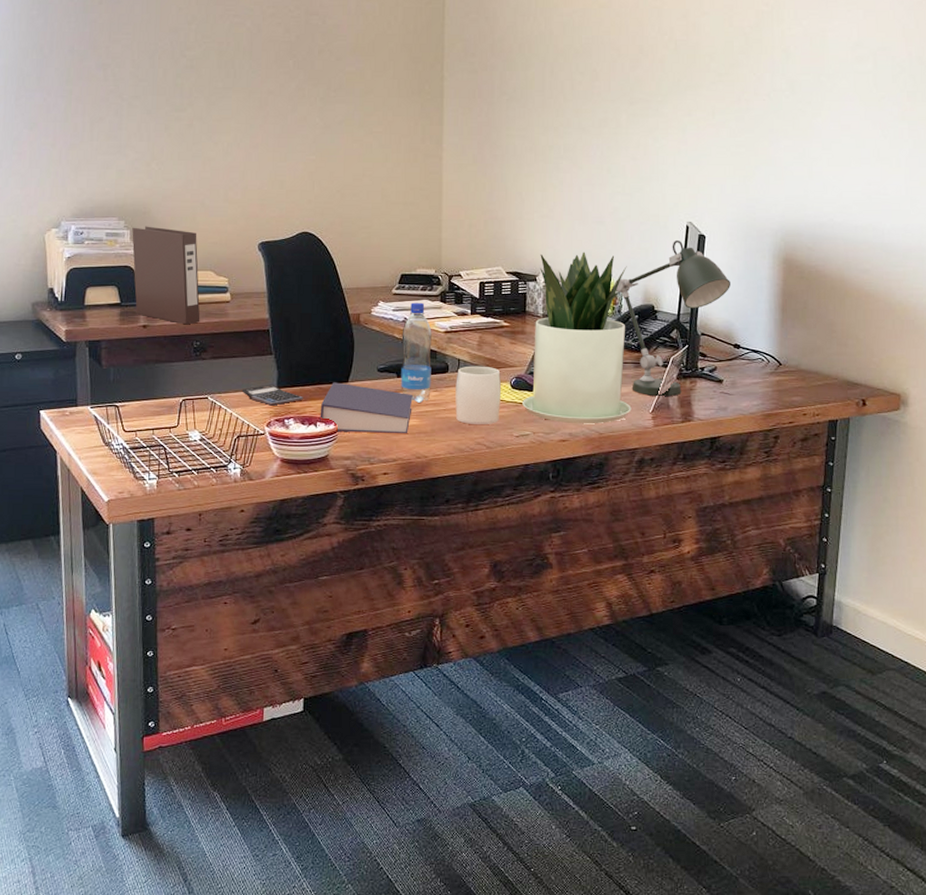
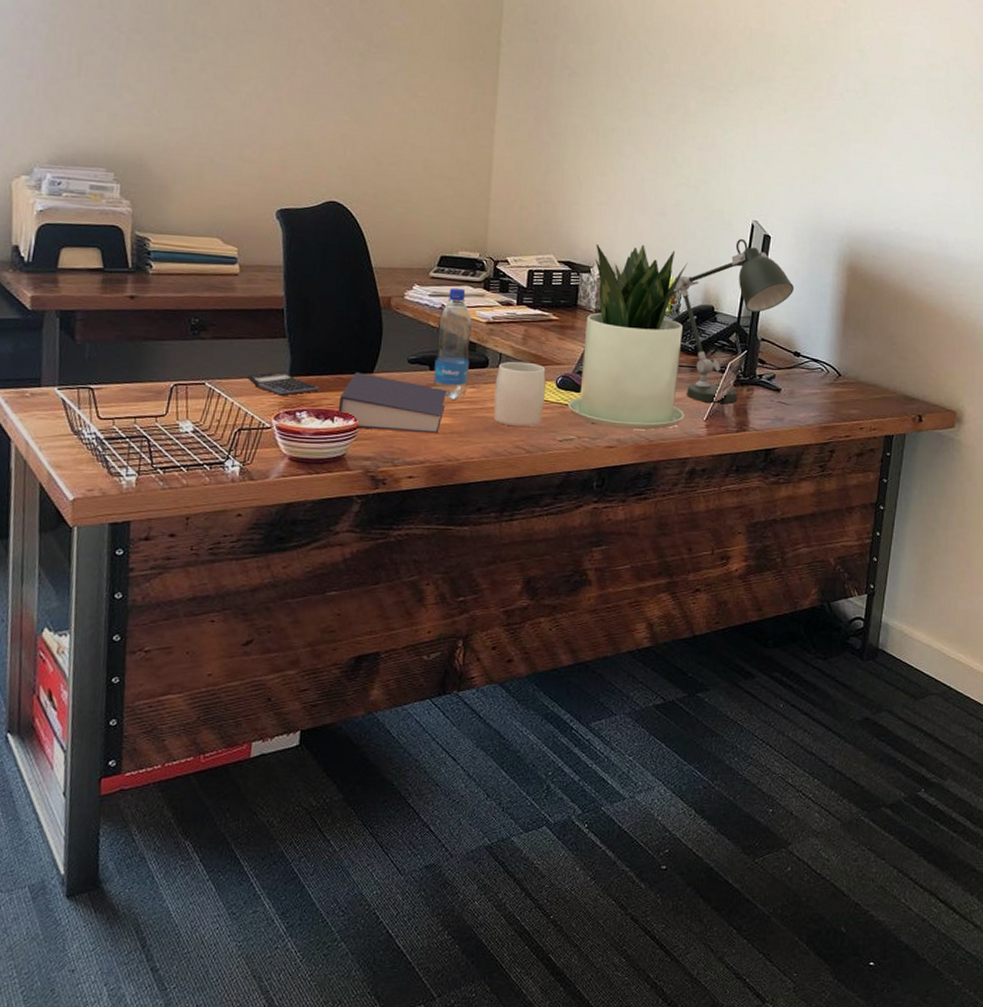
binder: present [132,226,200,325] -> none [122,180,203,298]

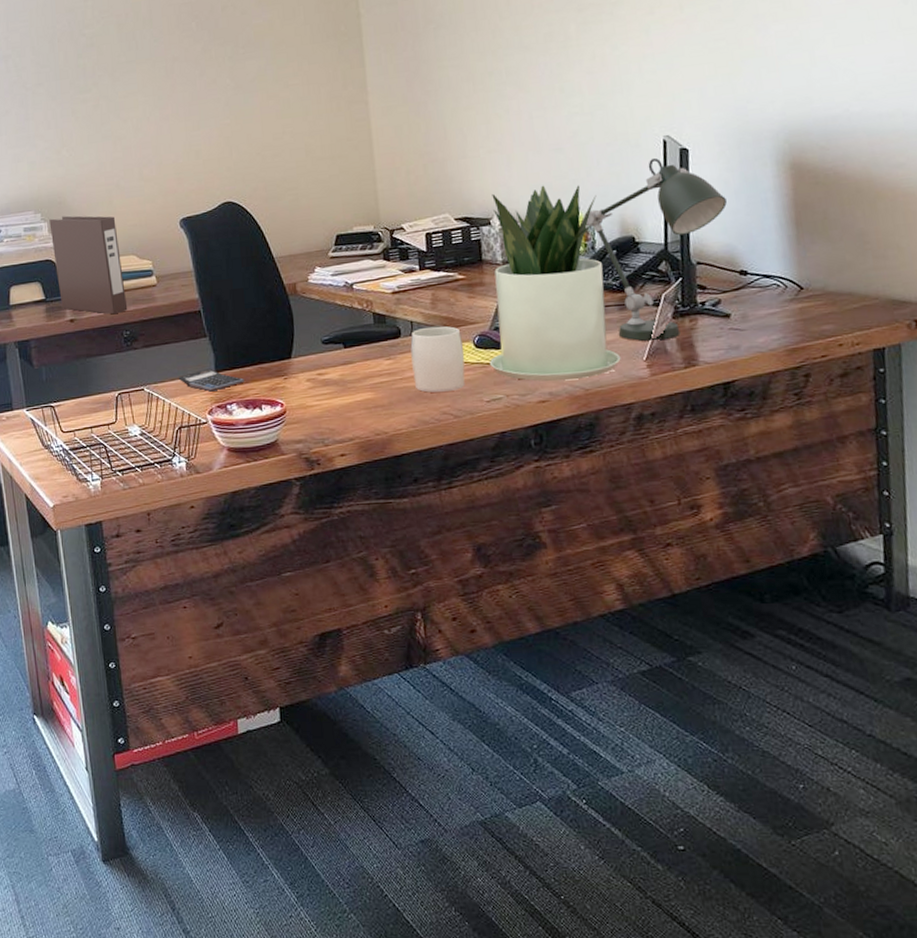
binder: none [122,180,203,298] -> present [49,215,128,315]
book: present [337,372,447,434] -> none [263,359,365,414]
bottle: present [433,288,472,401] -> none [344,263,384,375]

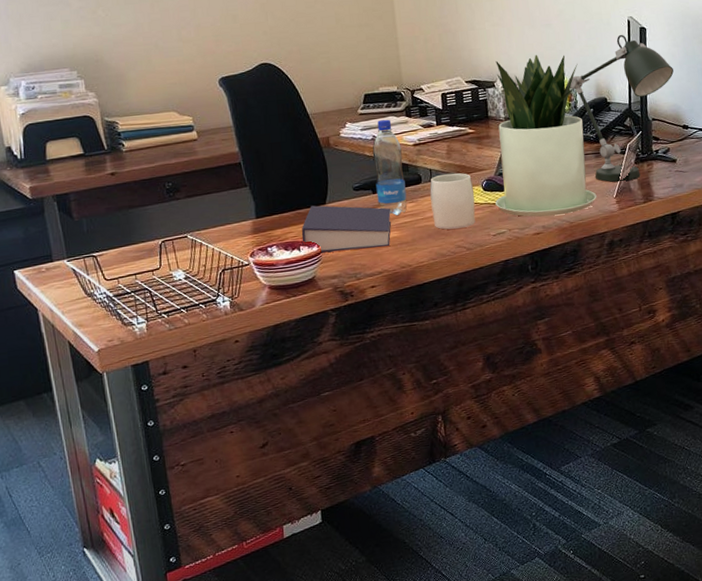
binder: present [49,215,128,315] -> none [86,73,169,168]
calculator: present [178,368,244,392] -> none [220,215,283,236]
book: none [263,359,365,414] -> present [301,205,392,254]
bottle: none [344,263,384,375] -> present [372,119,408,216]

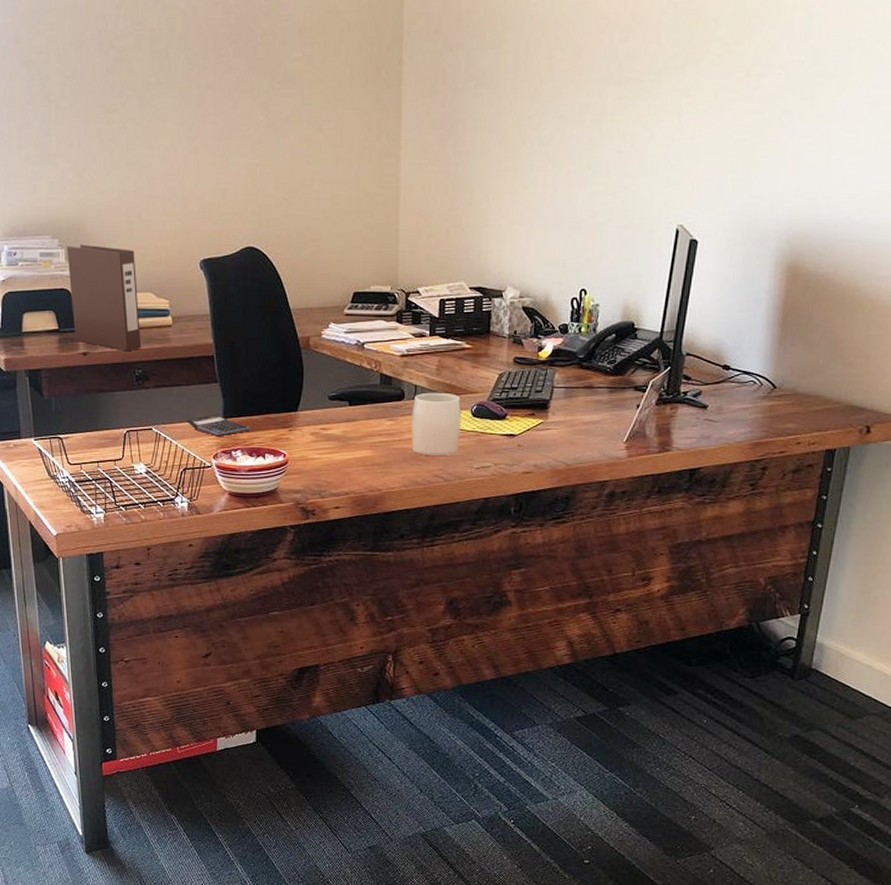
binder: none [86,73,169,168] -> present [67,244,142,352]
calculator: none [220,215,283,236] -> present [186,414,251,437]
book: present [301,205,392,254] -> none [268,411,366,466]
bottle: present [372,119,408,216] -> none [353,323,387,434]
planter: present [495,54,597,217] -> none [484,262,606,455]
desk lamp: present [568,34,674,182] -> none [591,246,724,425]

